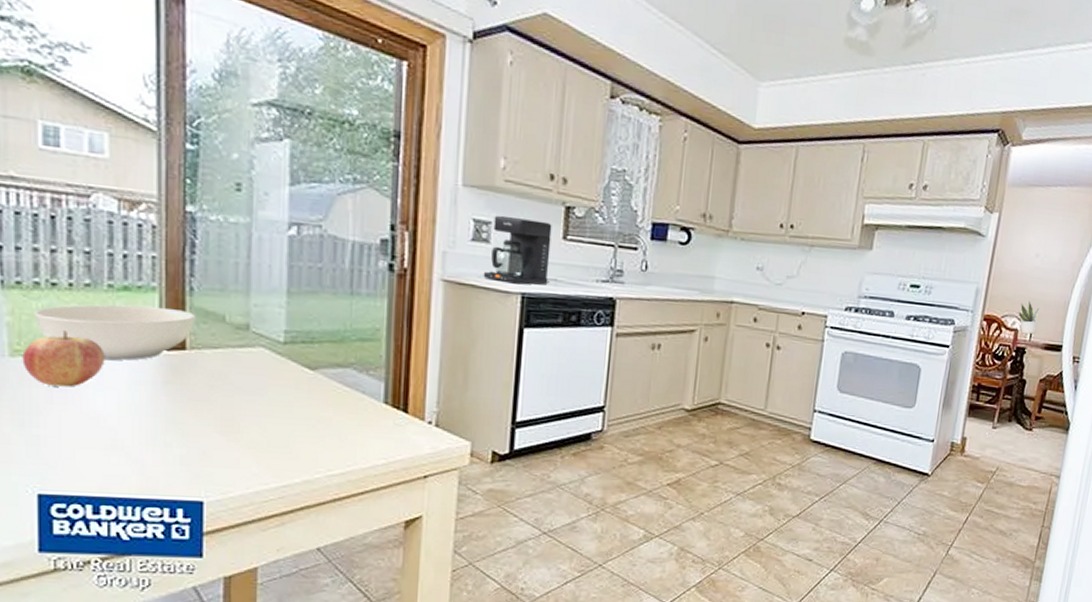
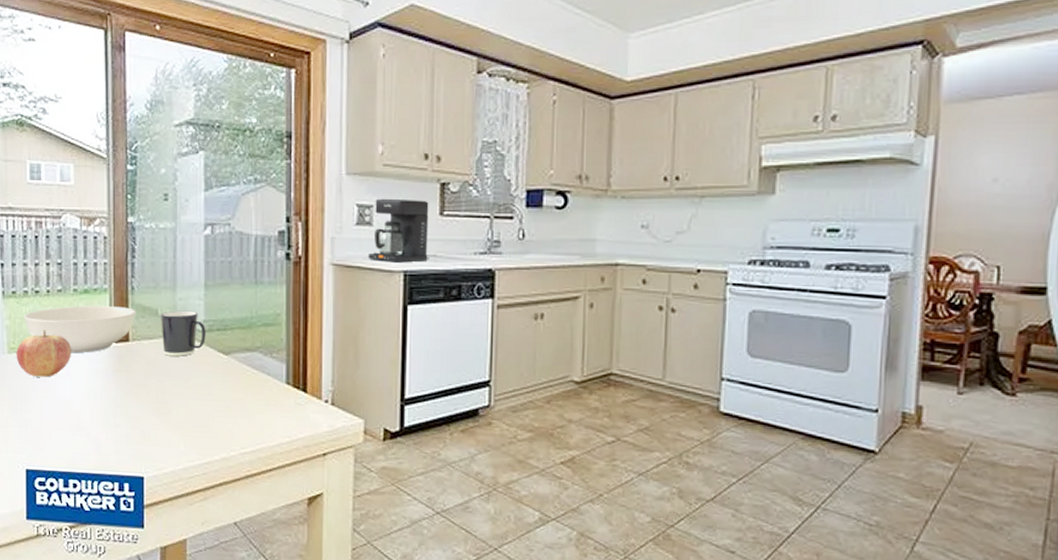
mug: none [229,317,287,370] -> present [161,310,206,356]
potted plant: present [1018,300,1040,335] -> none [977,235,1007,277]

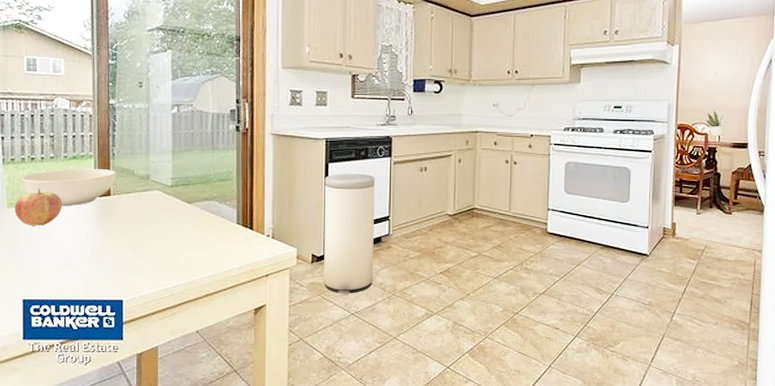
mug: present [161,310,206,356] -> none [137,171,173,206]
coffee maker: present [368,198,429,263] -> none [298,85,344,132]
pedal bin: none [400,319,471,489] -> present [324,173,375,297]
potted plant: none [977,235,1007,277] -> present [706,110,724,137]

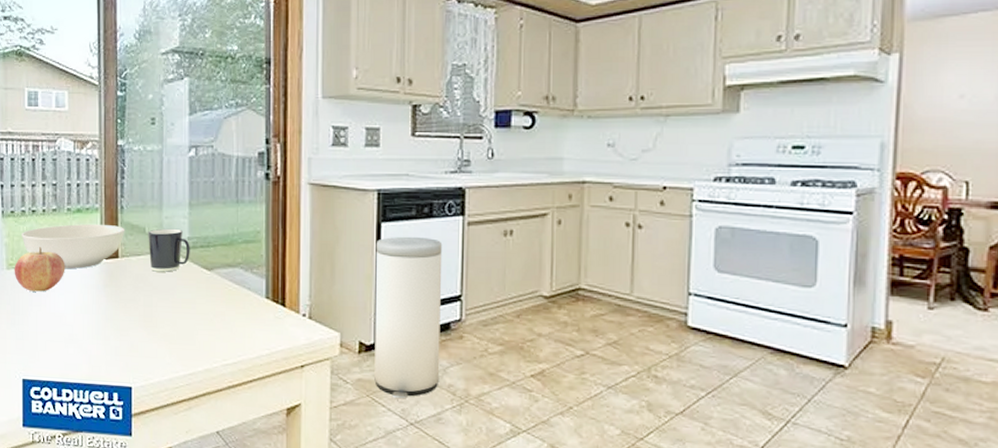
mug: none [137,171,173,206] -> present [148,228,190,272]
potted plant: present [706,110,724,137] -> none [945,151,976,192]

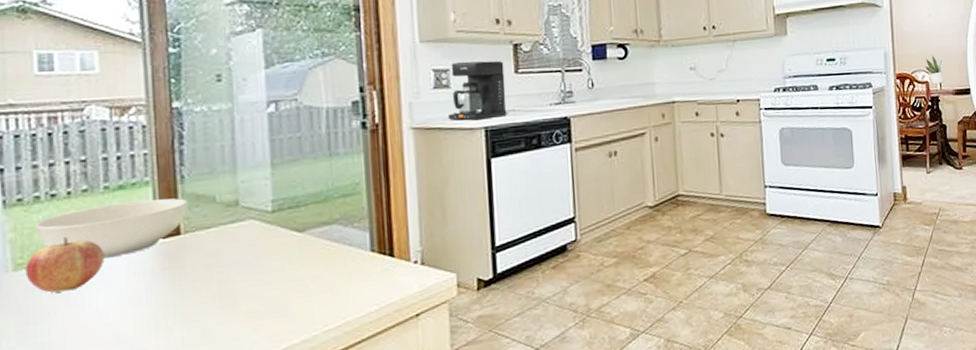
mug: present [148,228,190,272] -> none [219,192,276,244]
coffee maker: none [343,120,401,182] -> present [447,60,507,121]
pedal bin: present [374,236,443,401] -> none [487,167,561,329]
potted plant: none [945,151,976,192] -> present [925,55,945,85]

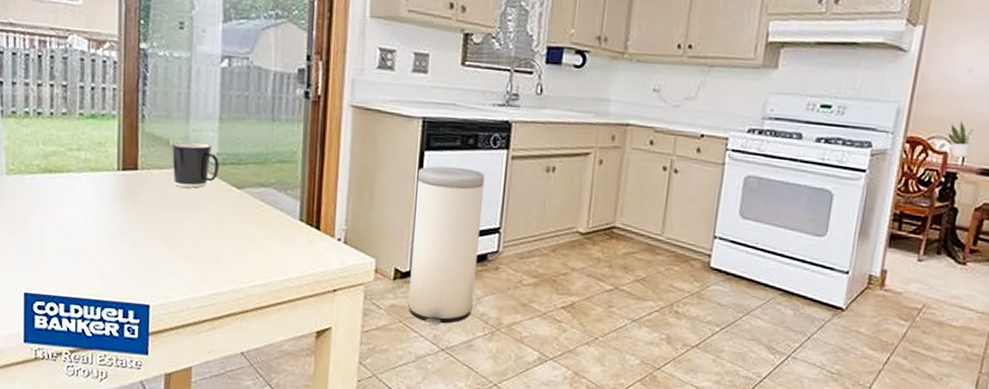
fruit: present [25,237,105,293] -> none [15,153,76,202]
bowl: present [35,198,189,259] -> none [24,130,147,179]
mug: none [219,192,276,244] -> present [172,141,219,188]
coffee maker: present [447,60,507,121] -> none [387,44,451,110]
pedal bin: none [487,167,561,329] -> present [408,166,485,327]

